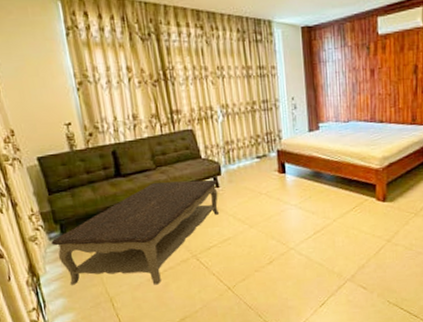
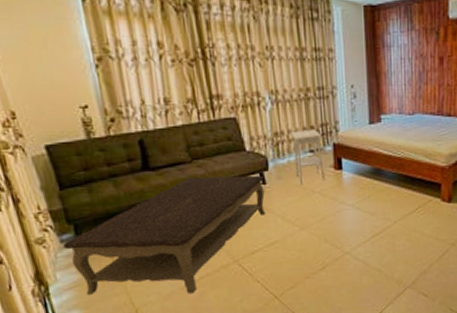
side table: none [240,138,270,188] -> present [291,130,325,185]

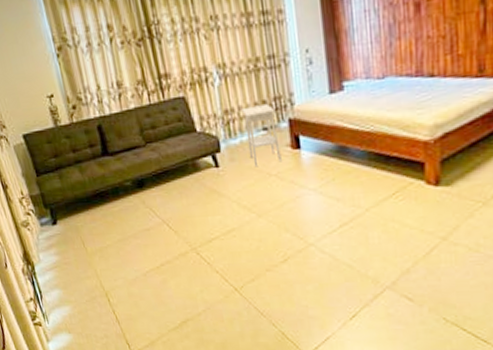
coffee table: present [63,175,266,295] -> none [42,158,221,279]

